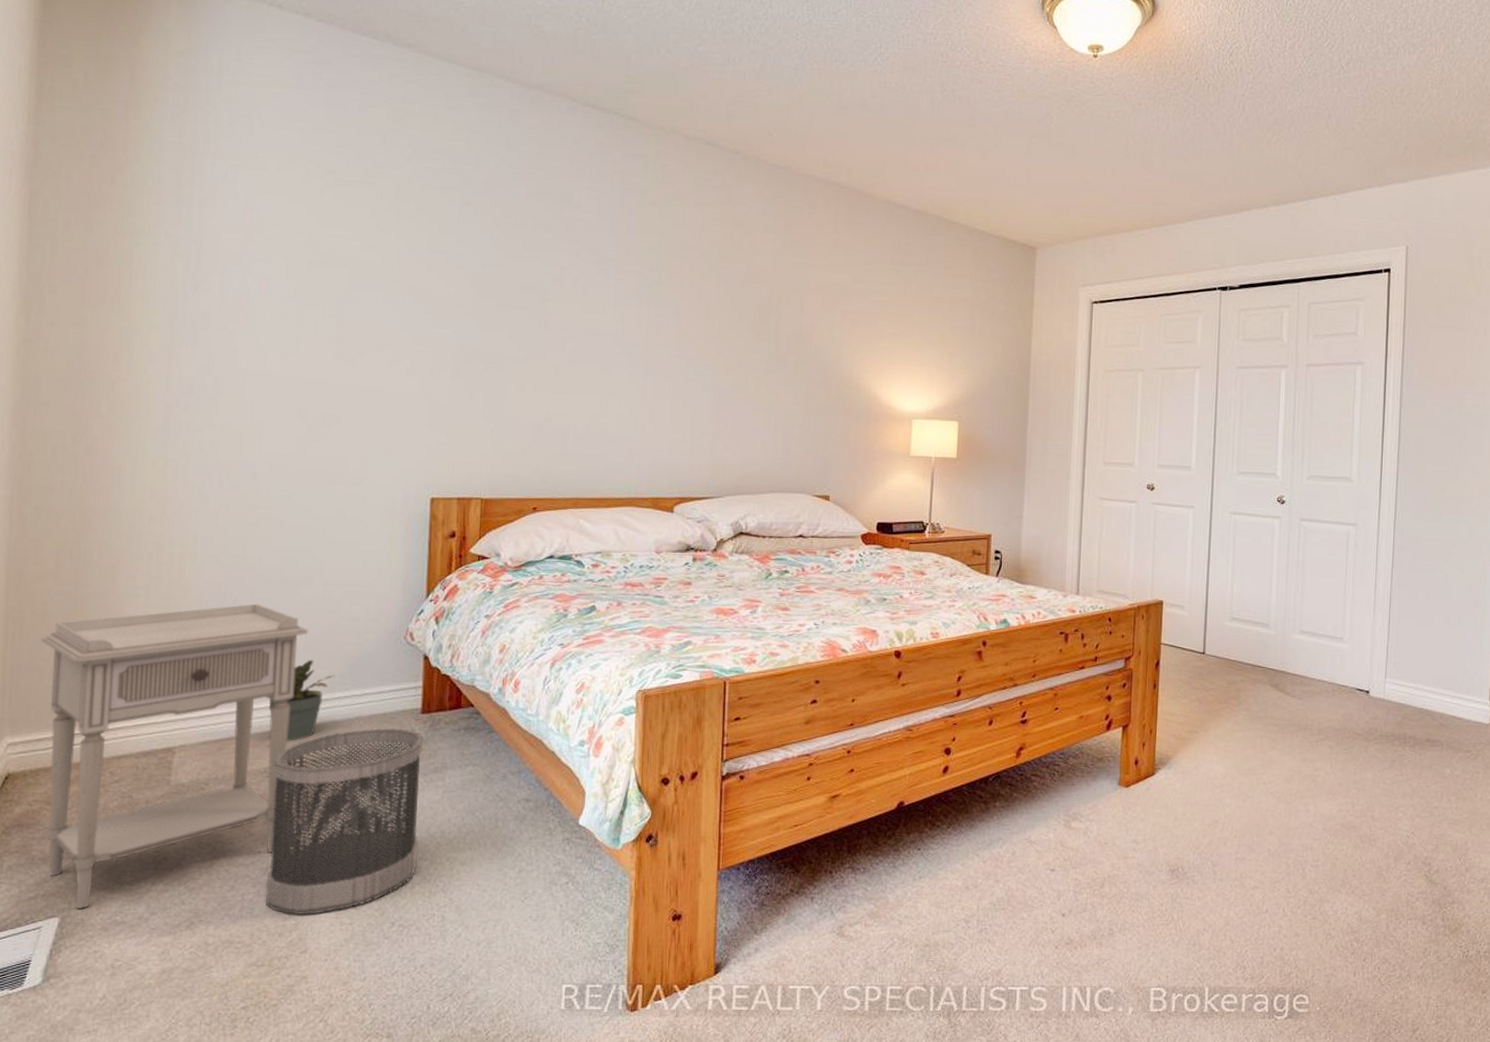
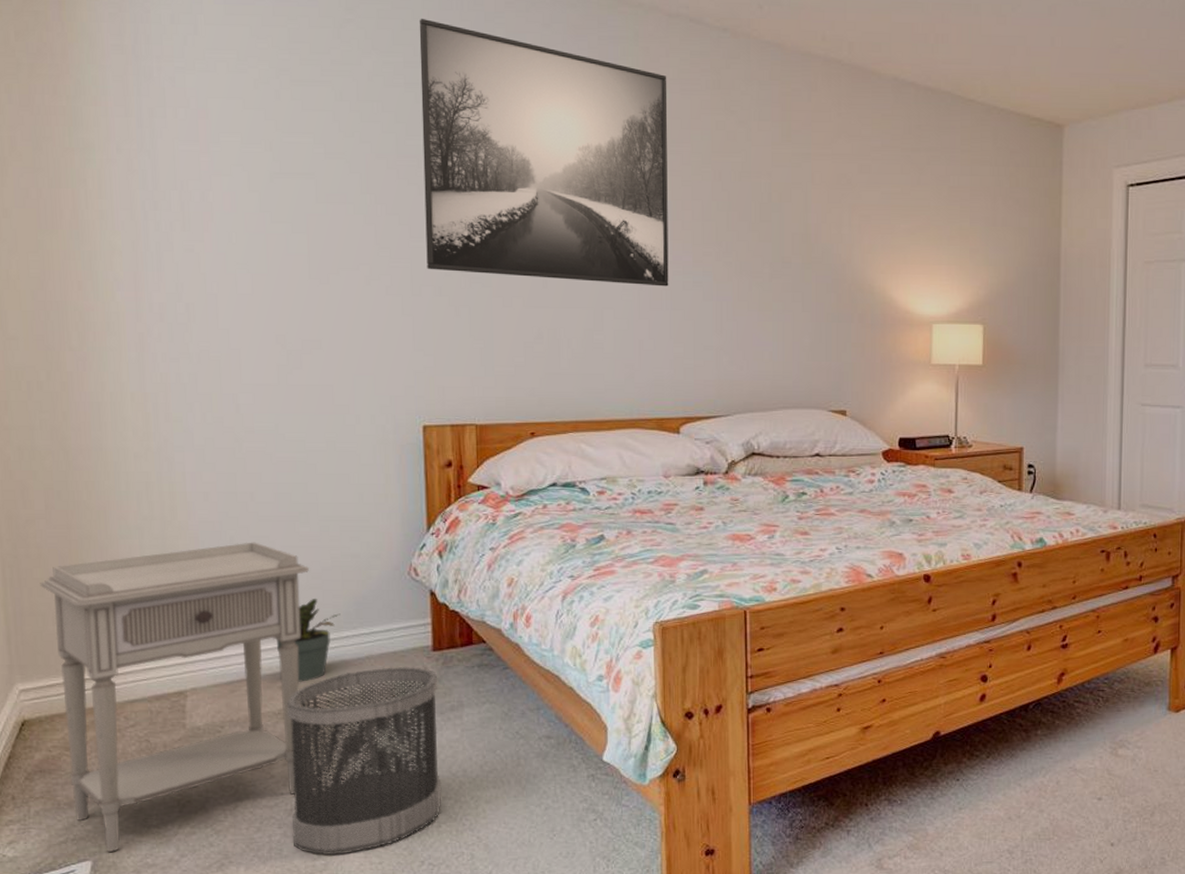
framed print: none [447,130,682,377] -> present [419,18,669,287]

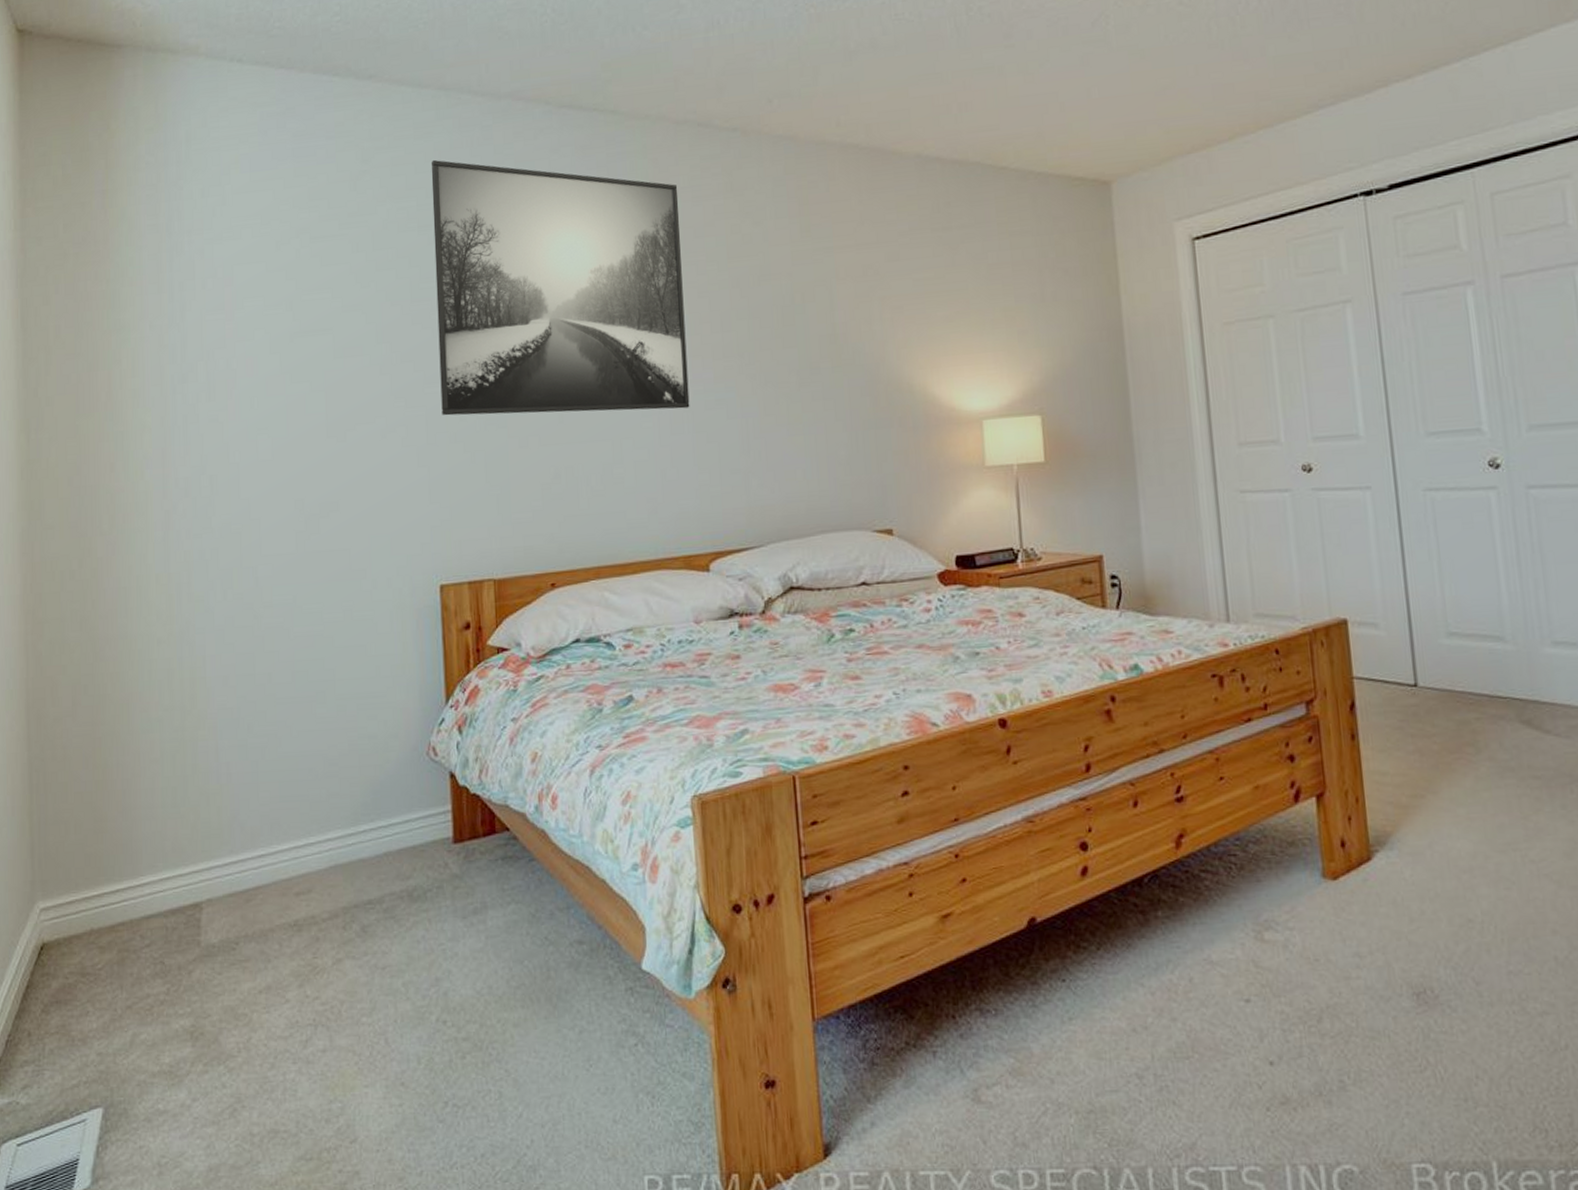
nightstand: present [39,542,309,852] -> none [64,728,326,1096]
potted plant: present [273,599,341,683] -> none [289,789,358,888]
wastebasket: present [287,667,441,856] -> none [303,863,465,1097]

